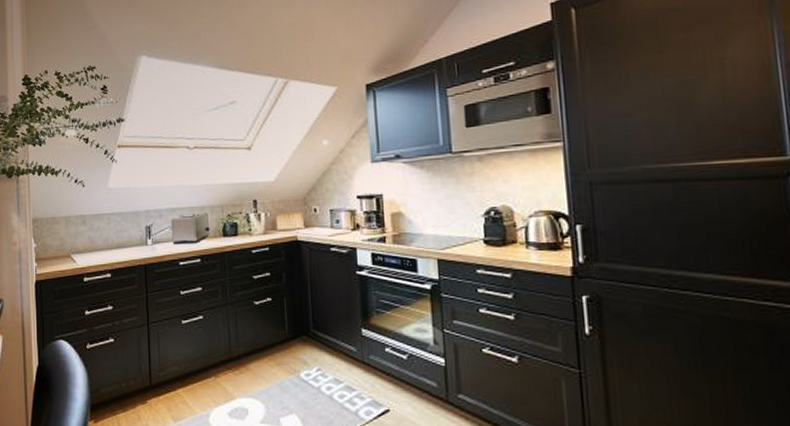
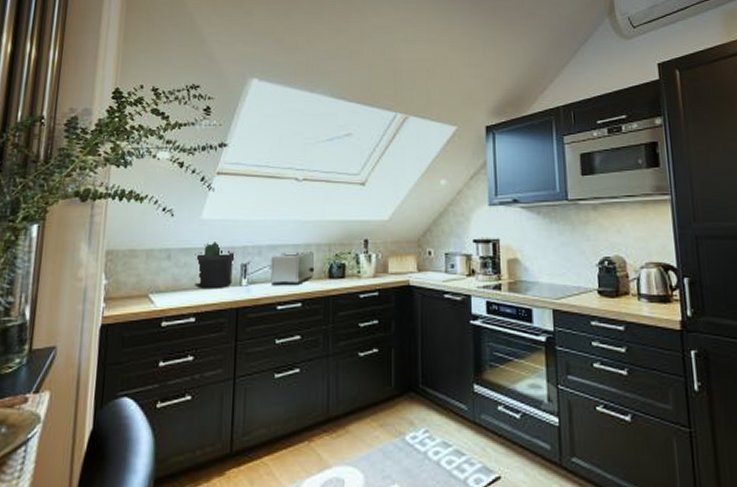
planter: none [105,207,140,250] -> present [194,242,235,290]

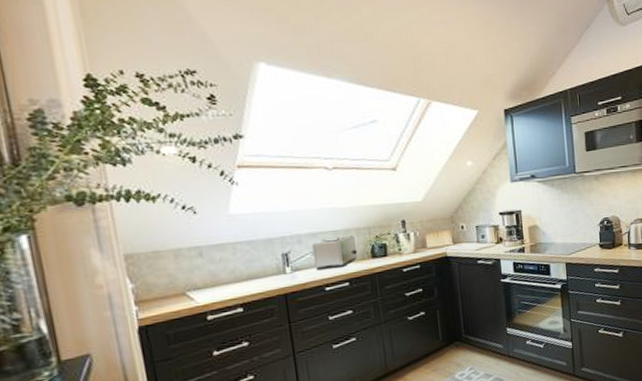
planter: present [194,242,235,290] -> none [229,235,276,282]

